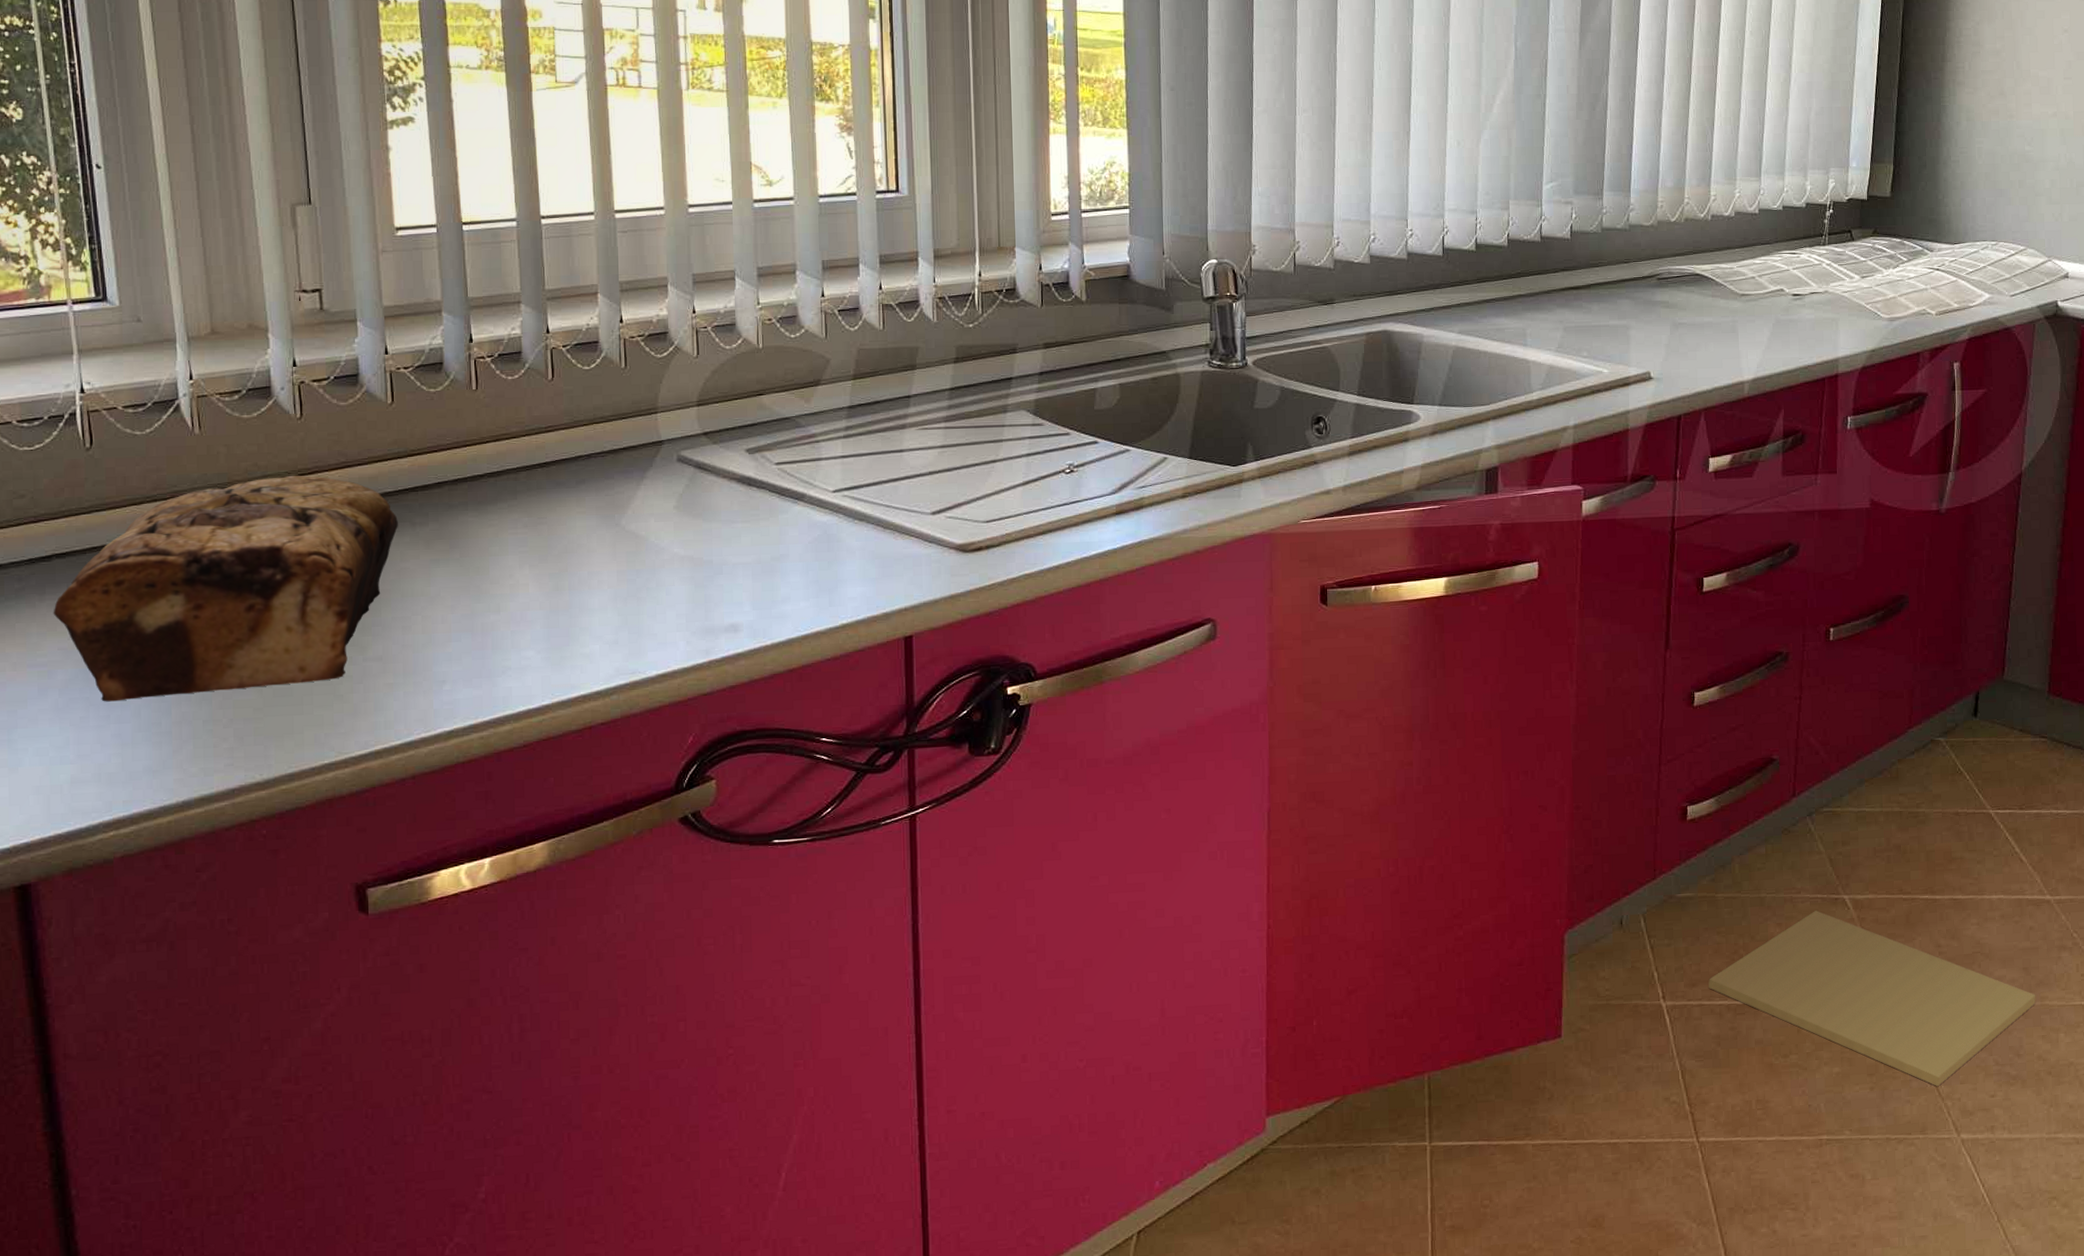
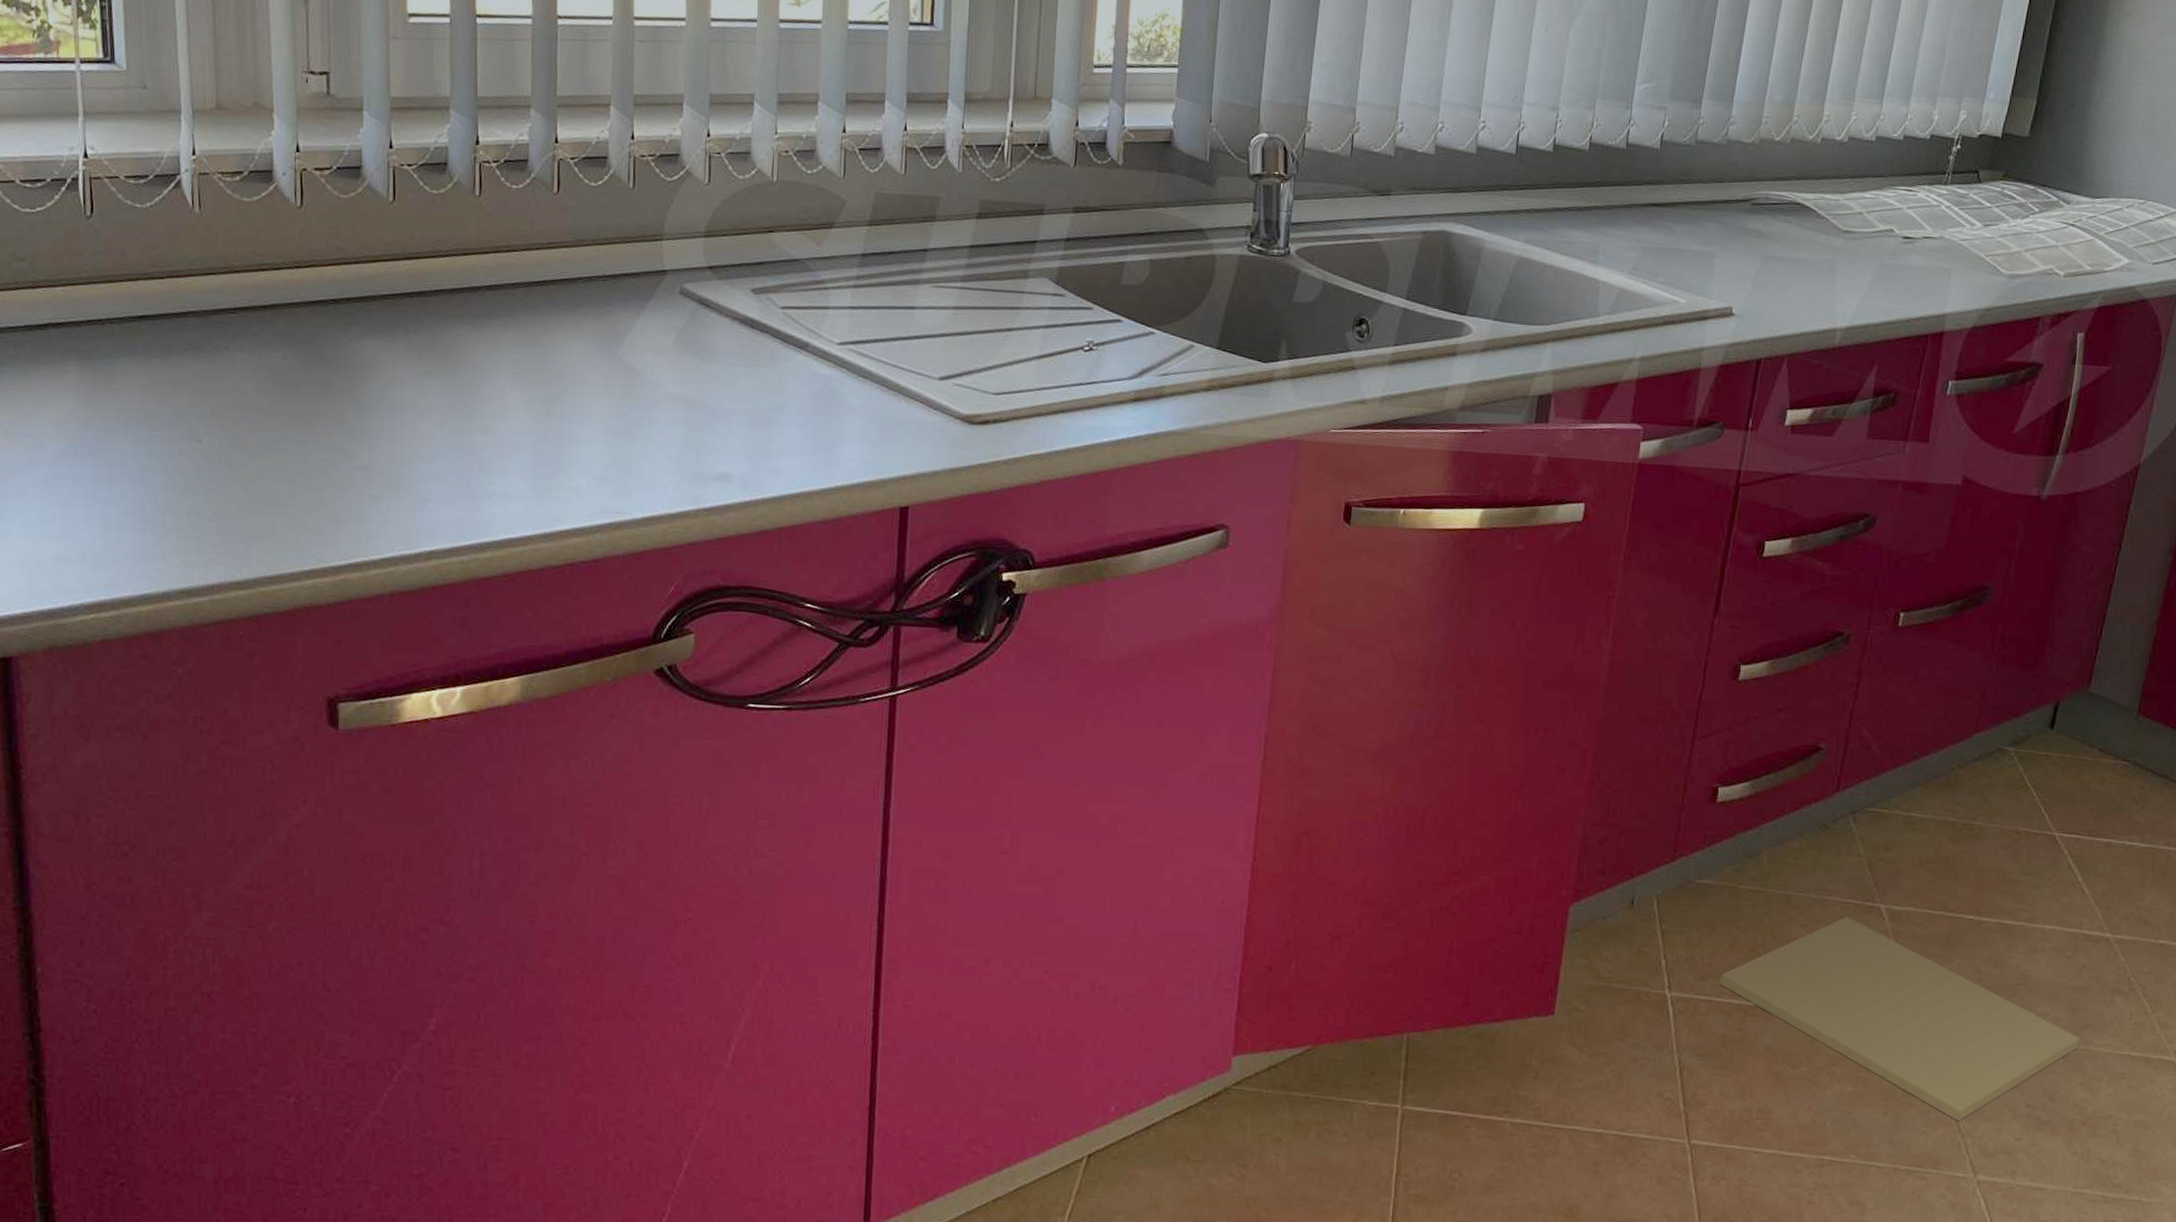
bread loaf: present [53,475,398,702] -> none [46,266,392,485]

